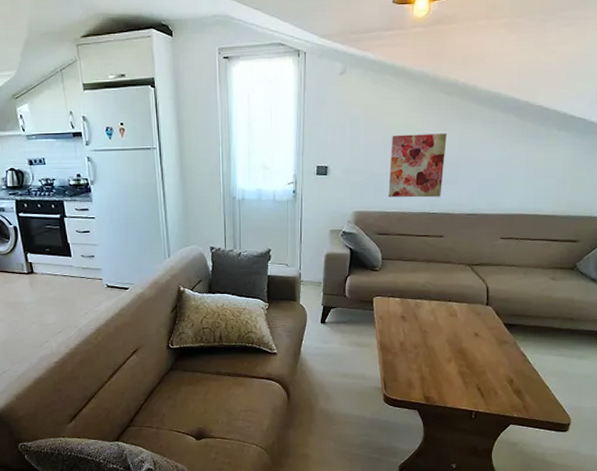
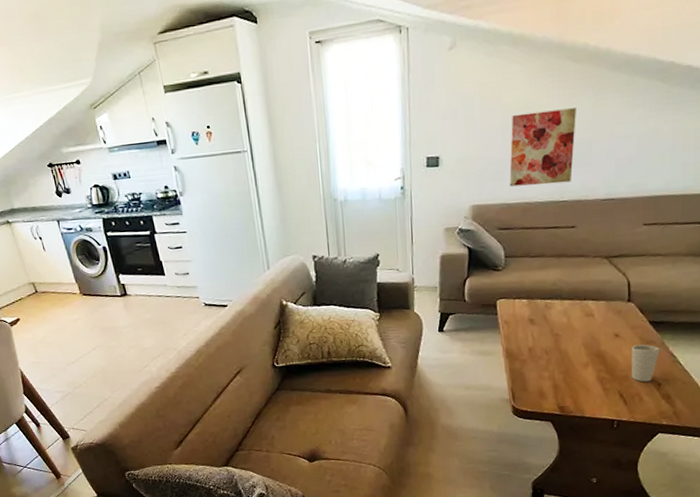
cup: none [488,343,513,378] -> present [632,344,660,382]

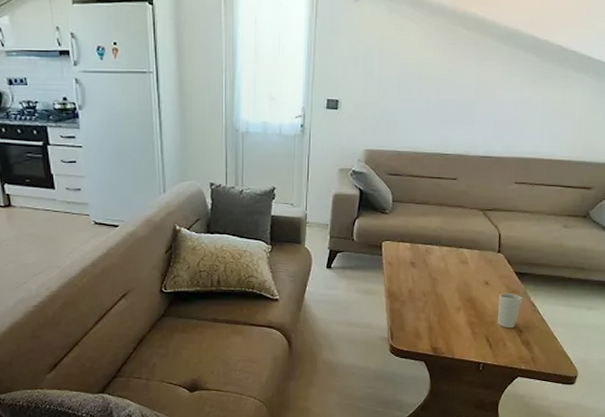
wall art: present [509,108,576,187] -> none [401,69,464,137]

